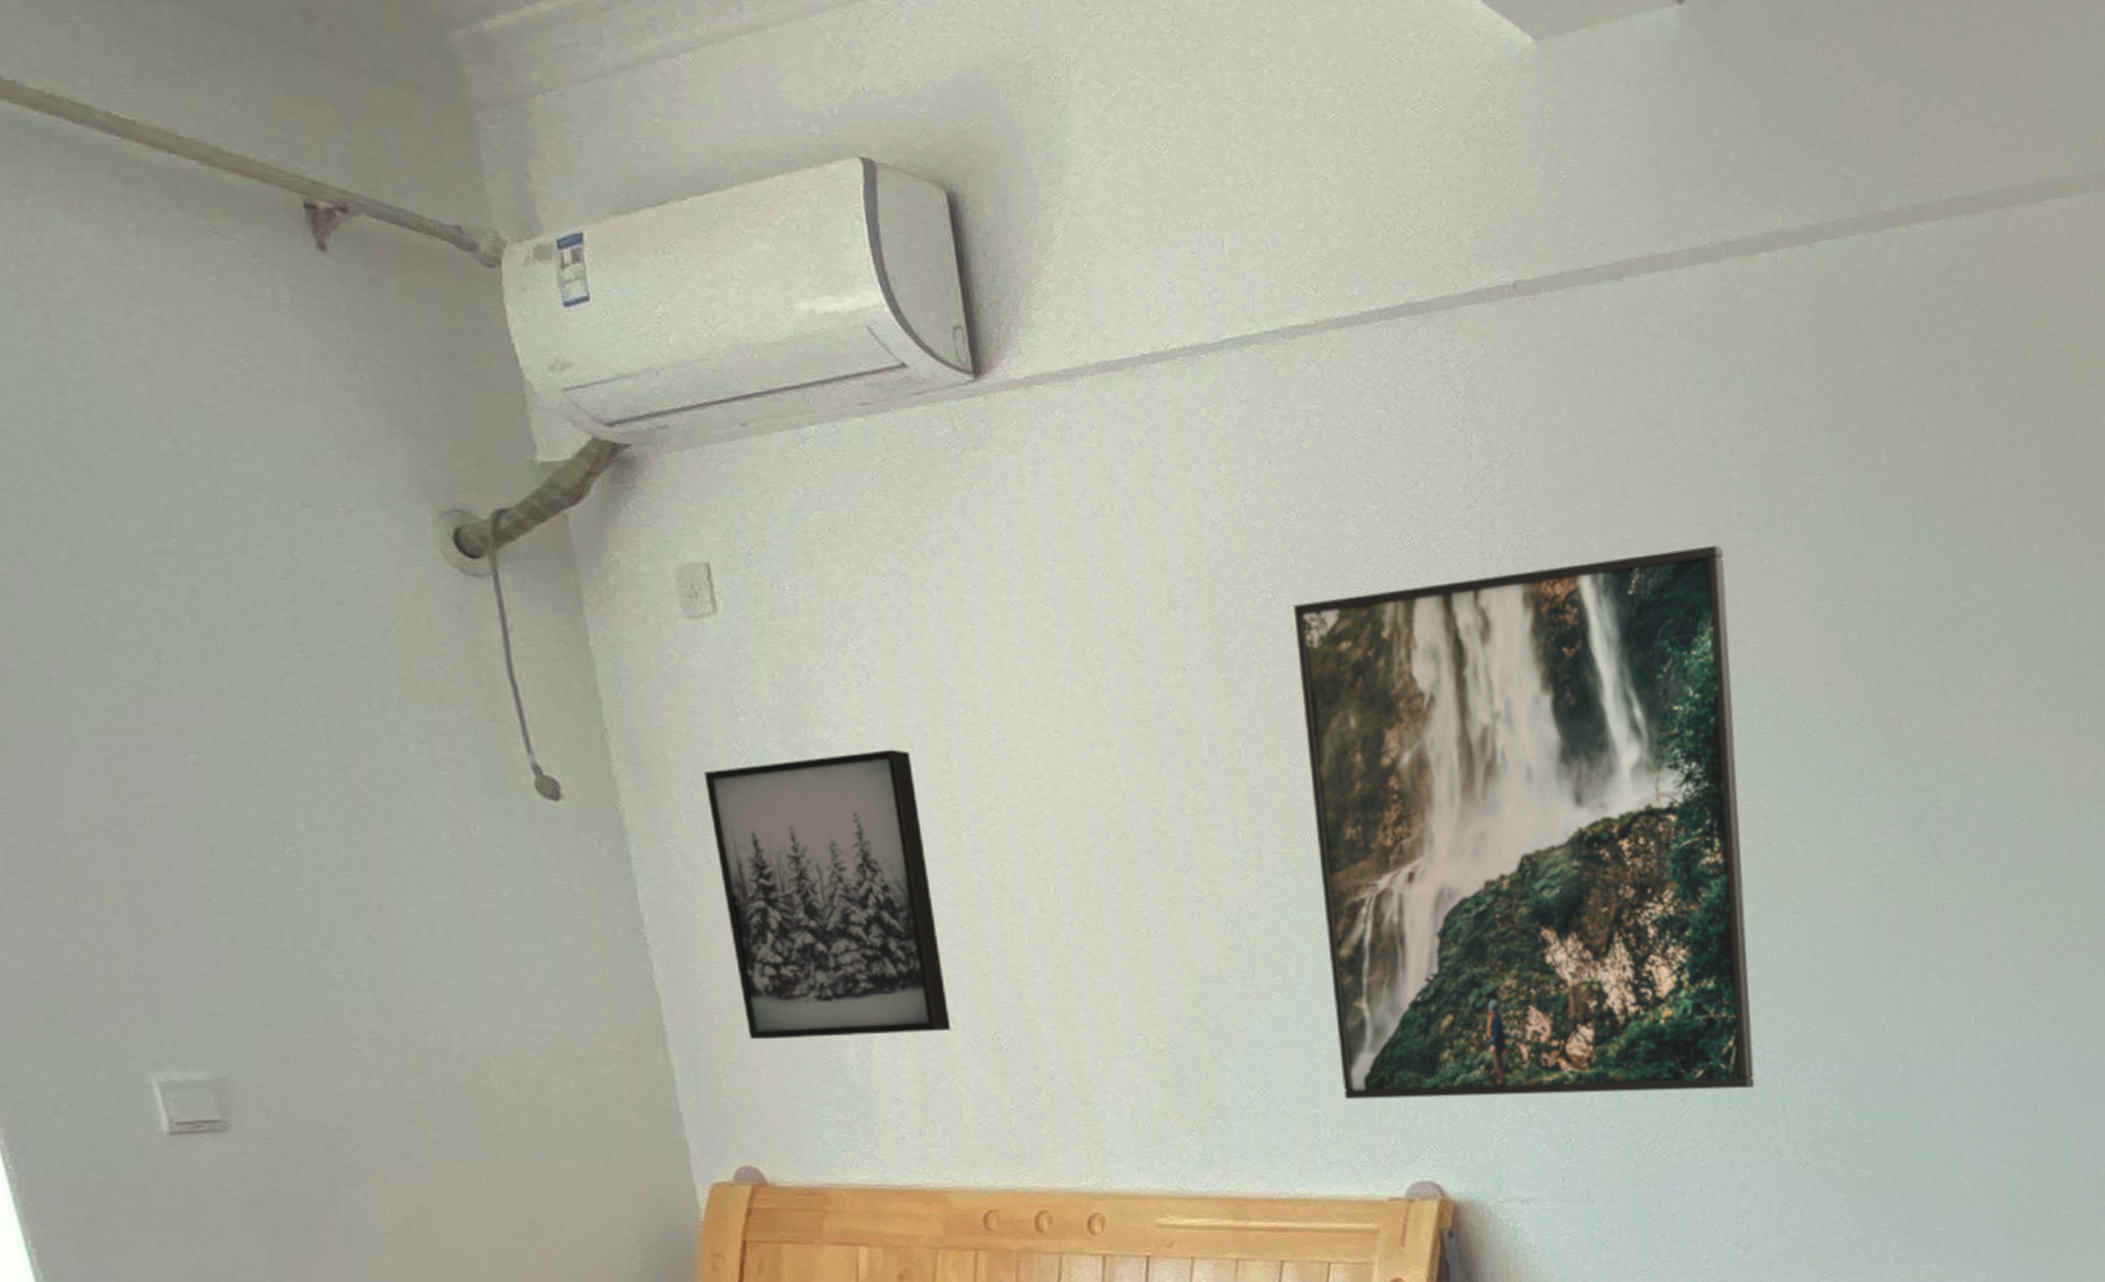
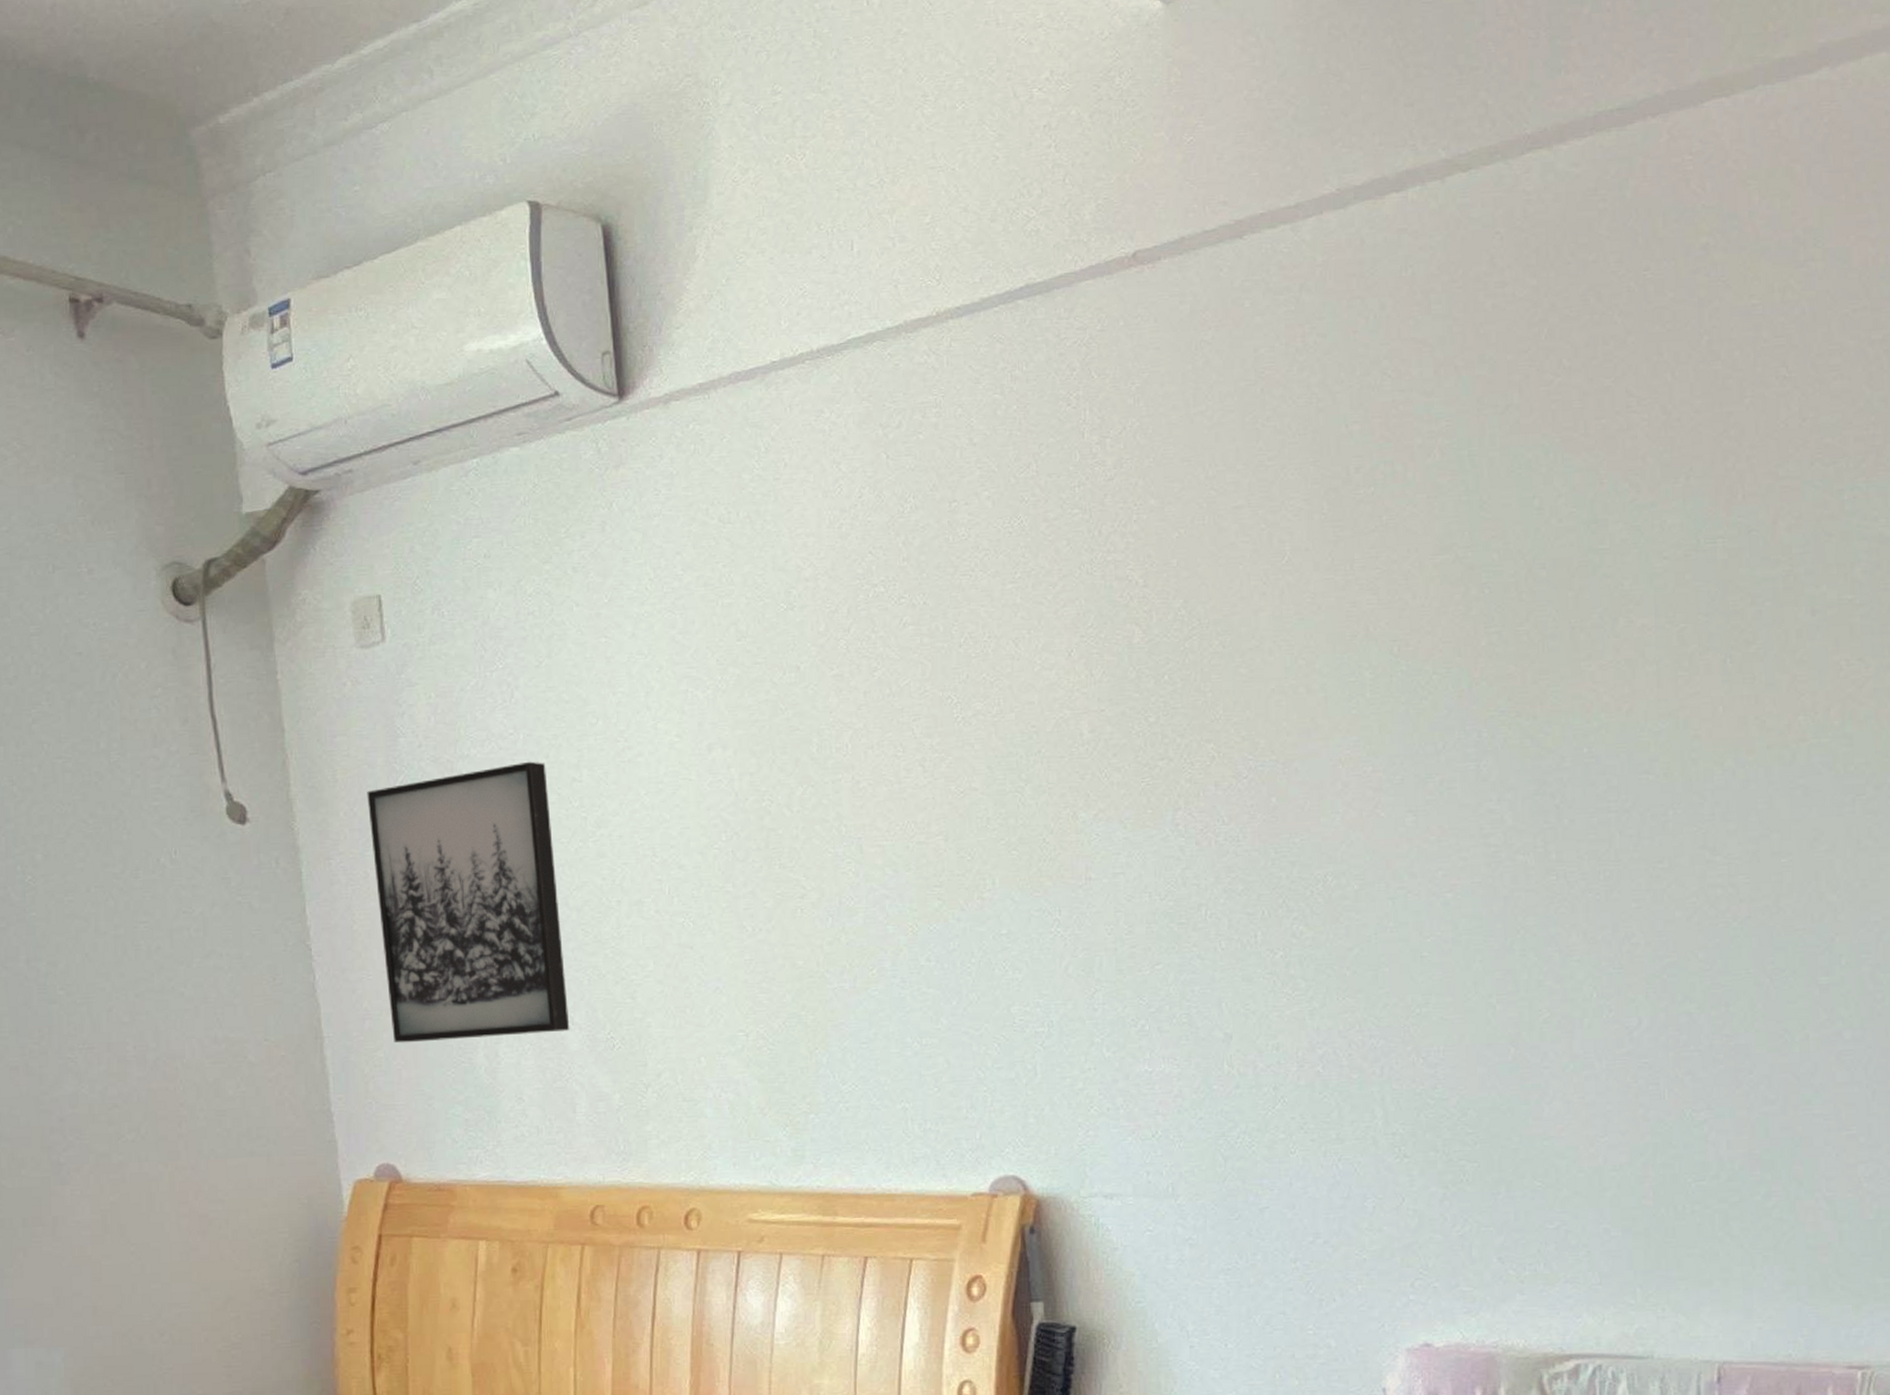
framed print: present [1293,544,1755,1100] -> none [903,503,1352,1093]

